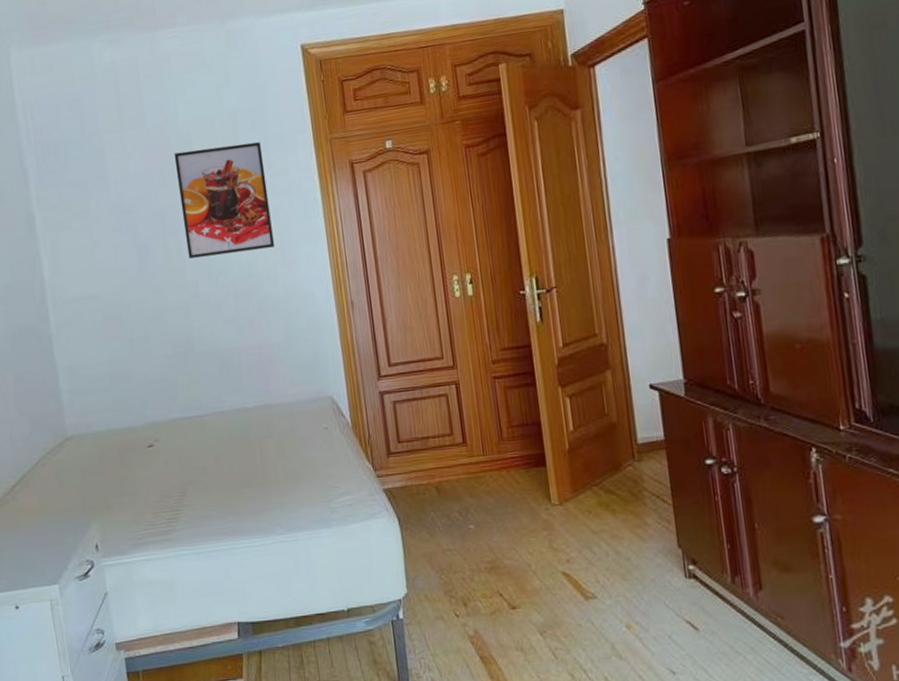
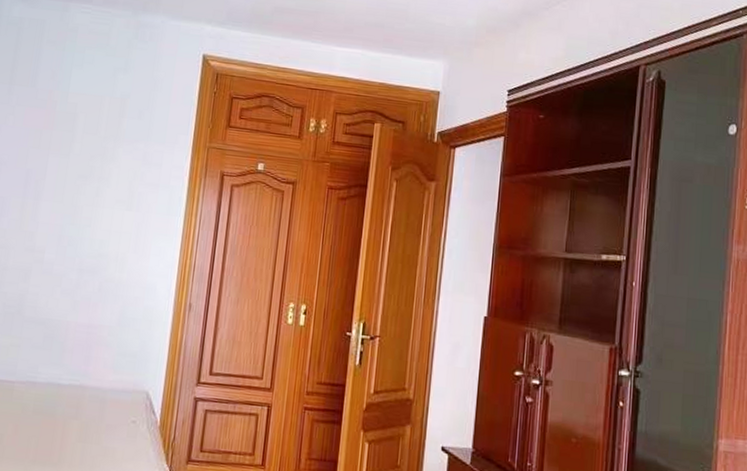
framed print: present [174,142,275,259] -> none [43,119,142,233]

